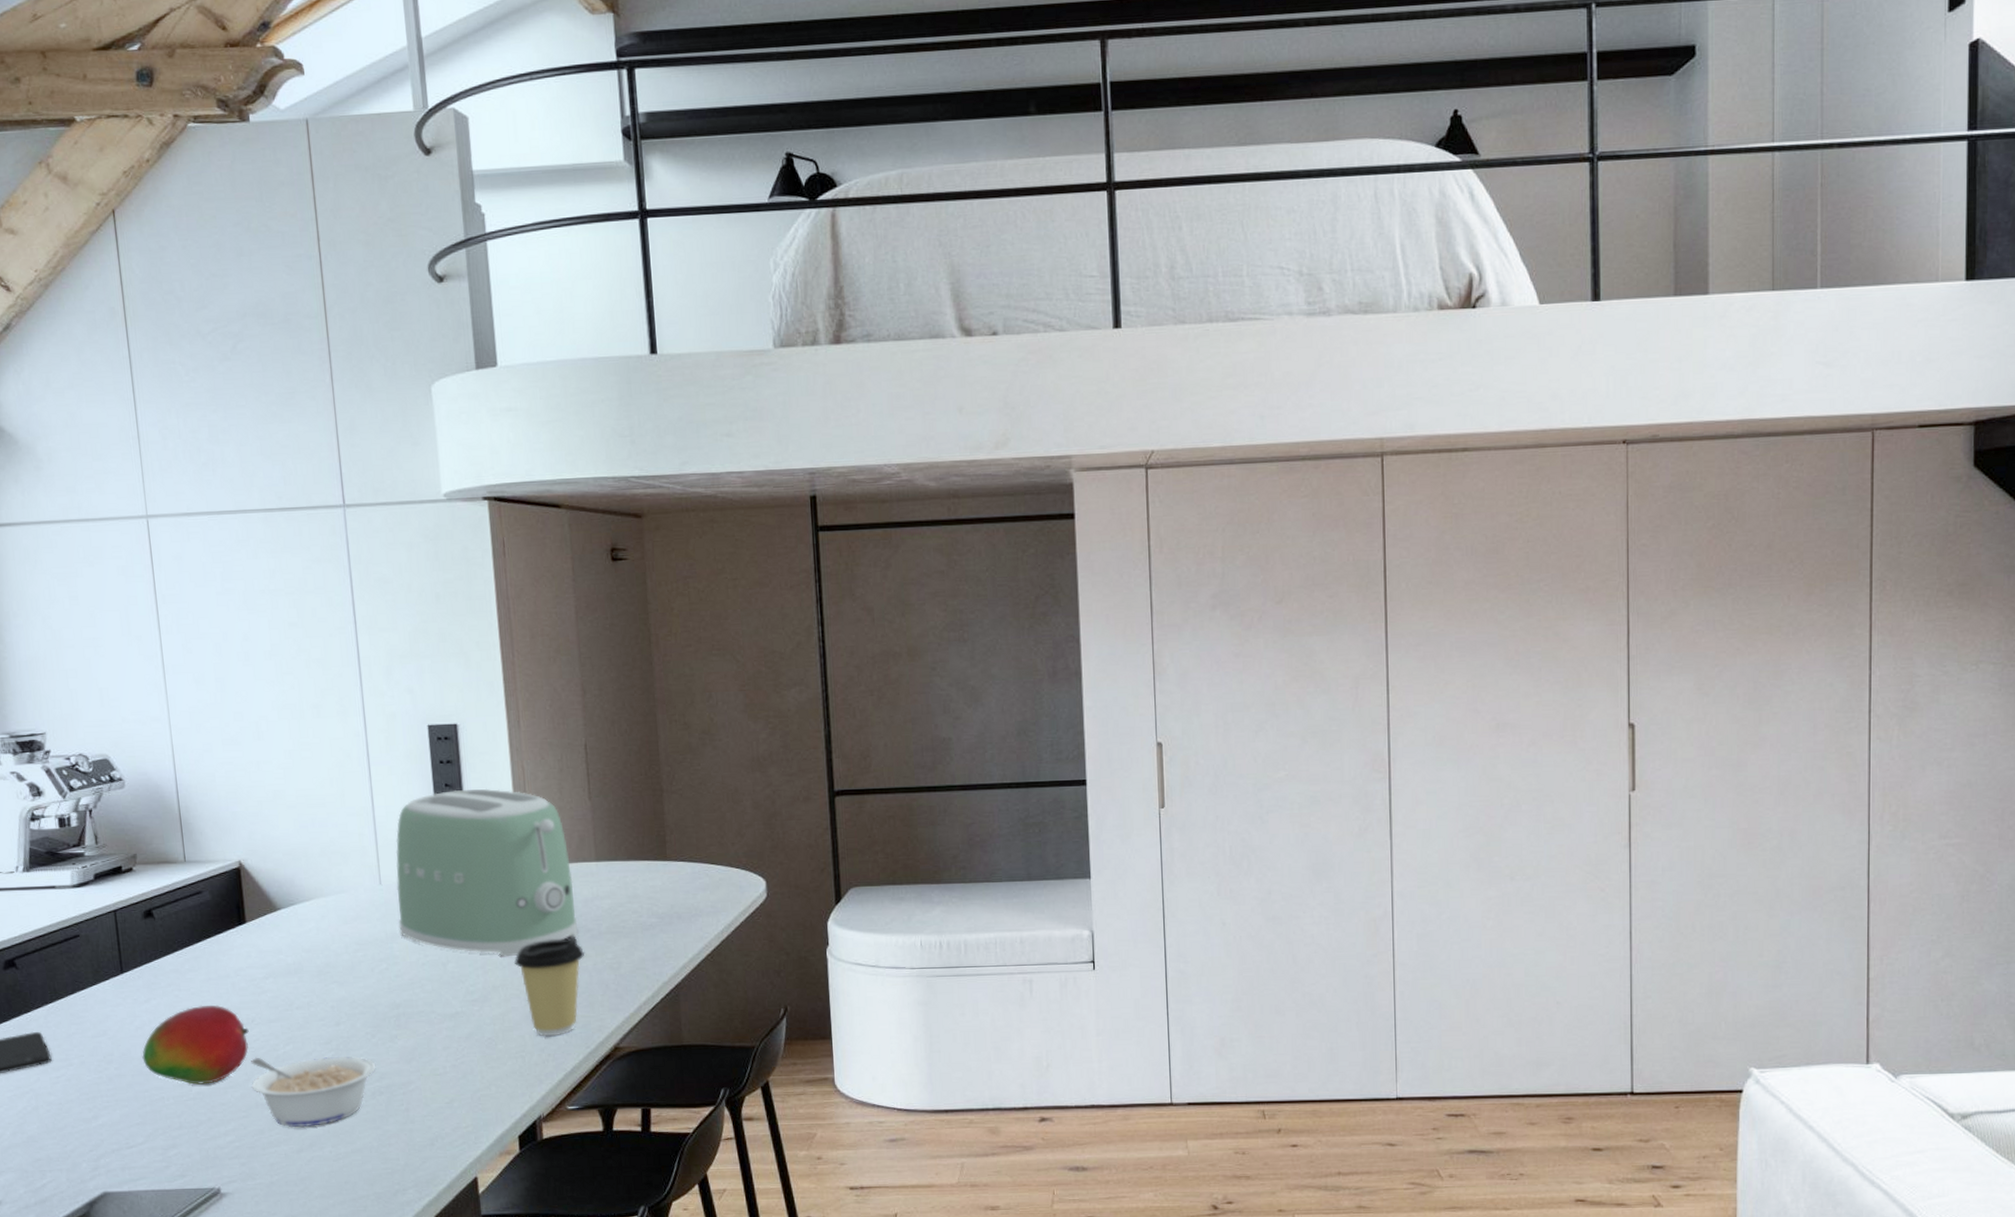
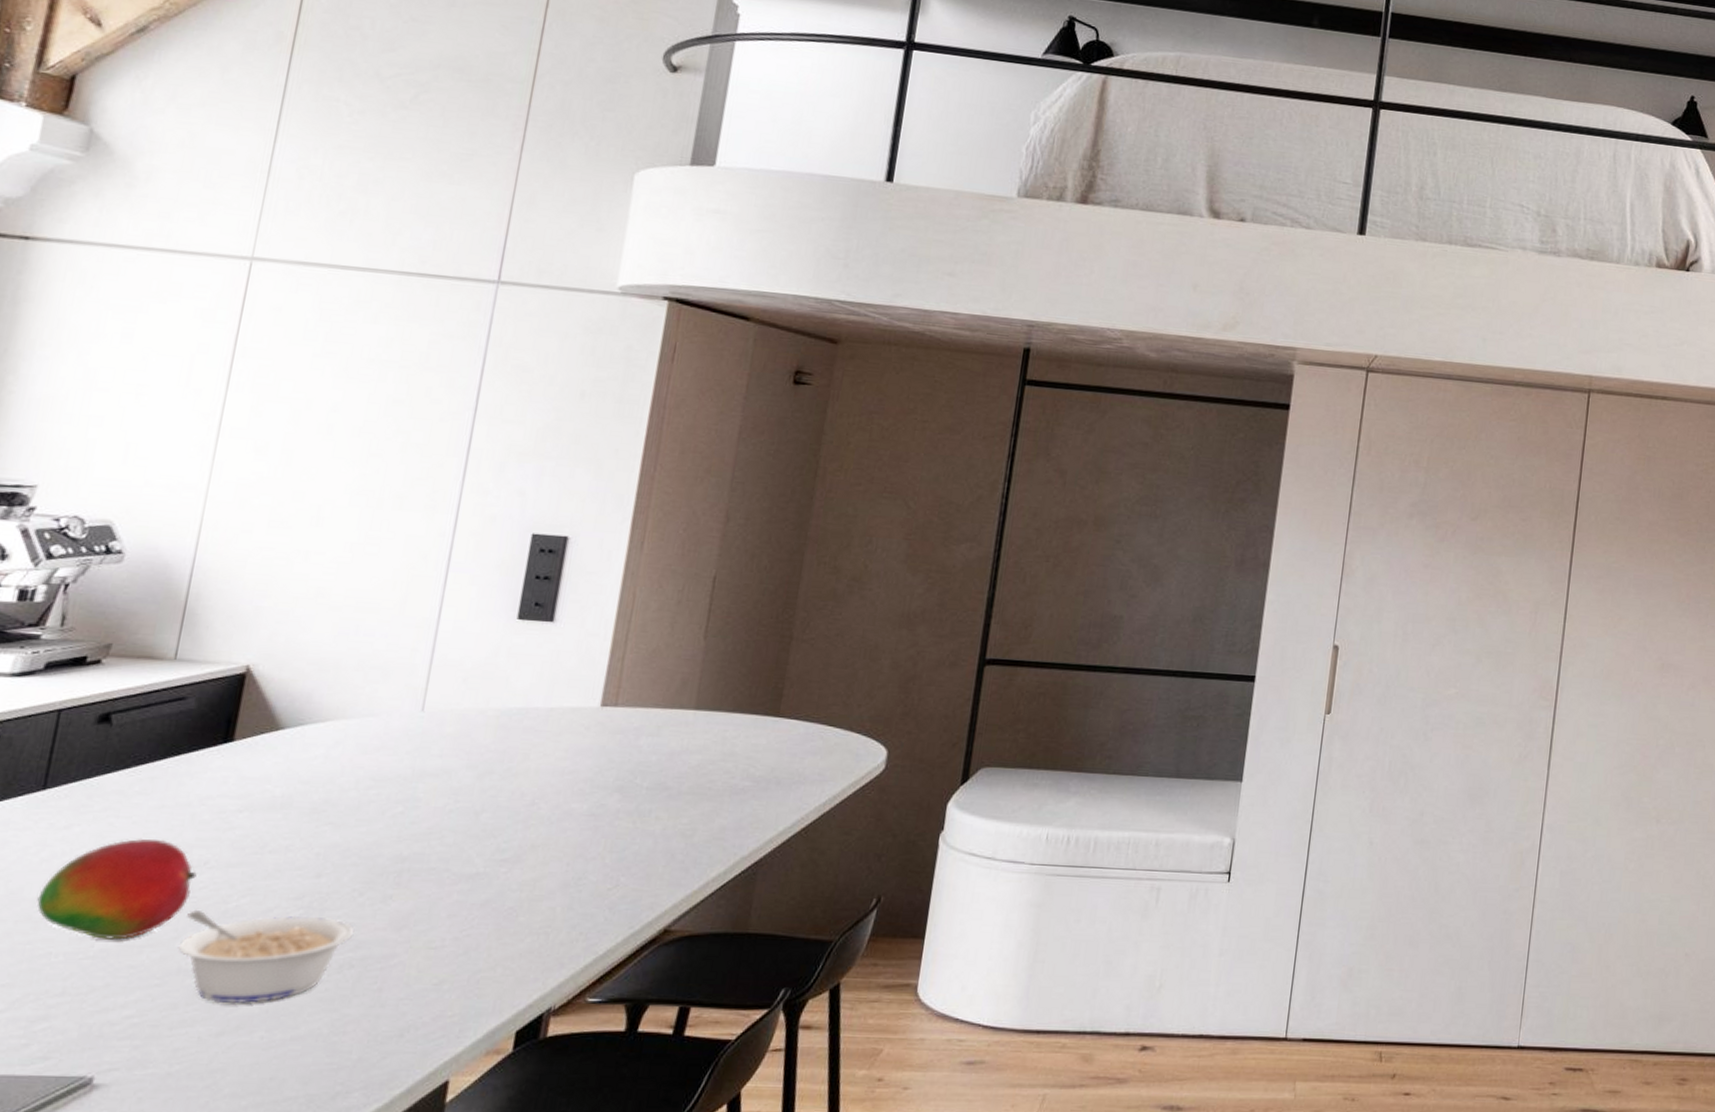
toaster: present [395,788,579,957] -> none [430,611,667,812]
coffee cup: present [514,937,585,1037] -> none [566,794,656,912]

